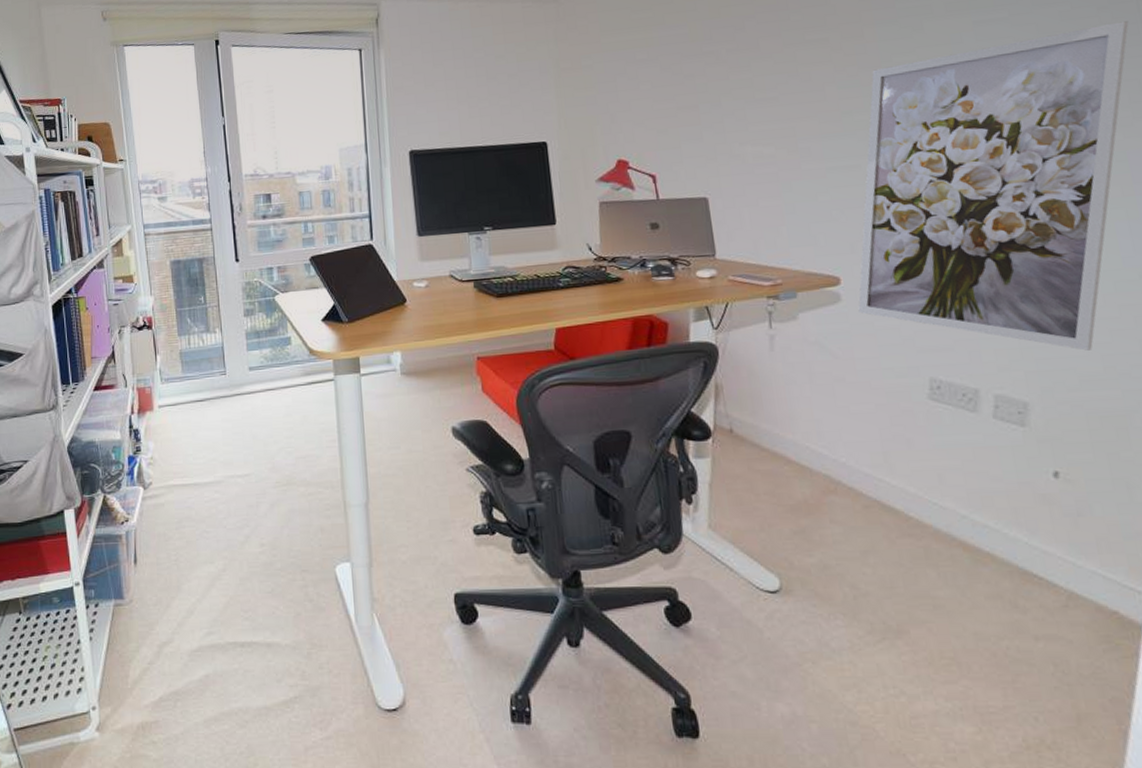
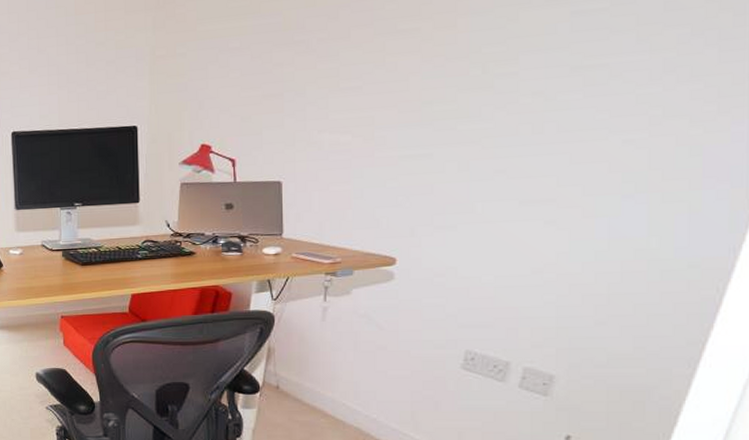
wall art: present [858,21,1129,351] -> none [409,12,736,332]

